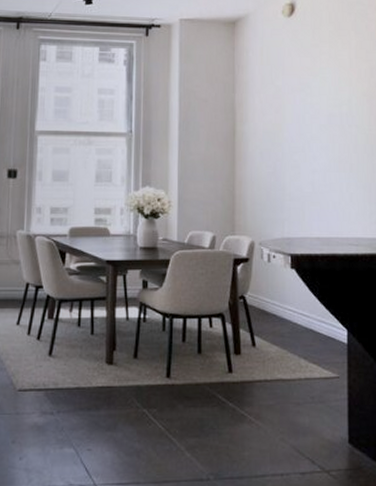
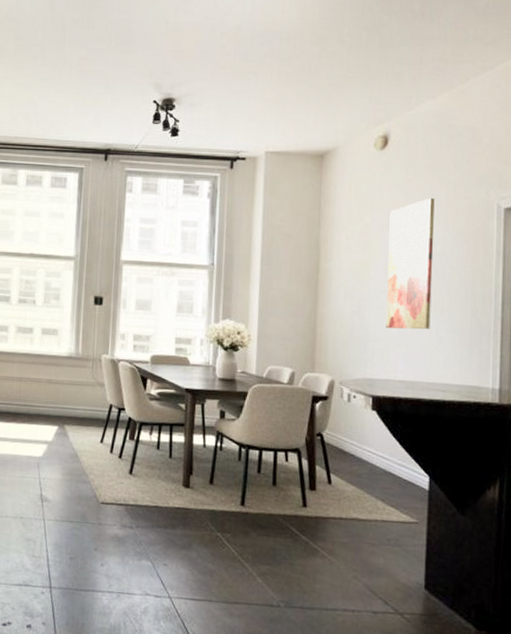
wall art: none [299,61,341,188] -> present [386,197,435,330]

